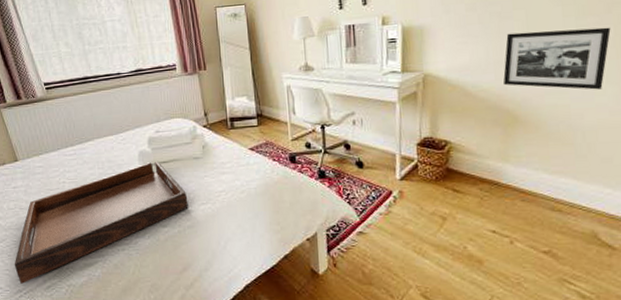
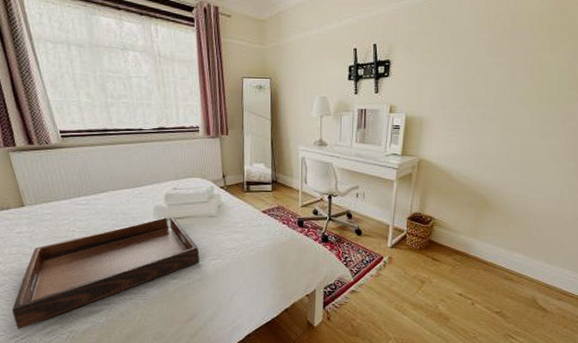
picture frame: present [502,27,611,90] -> none [480,132,564,185]

